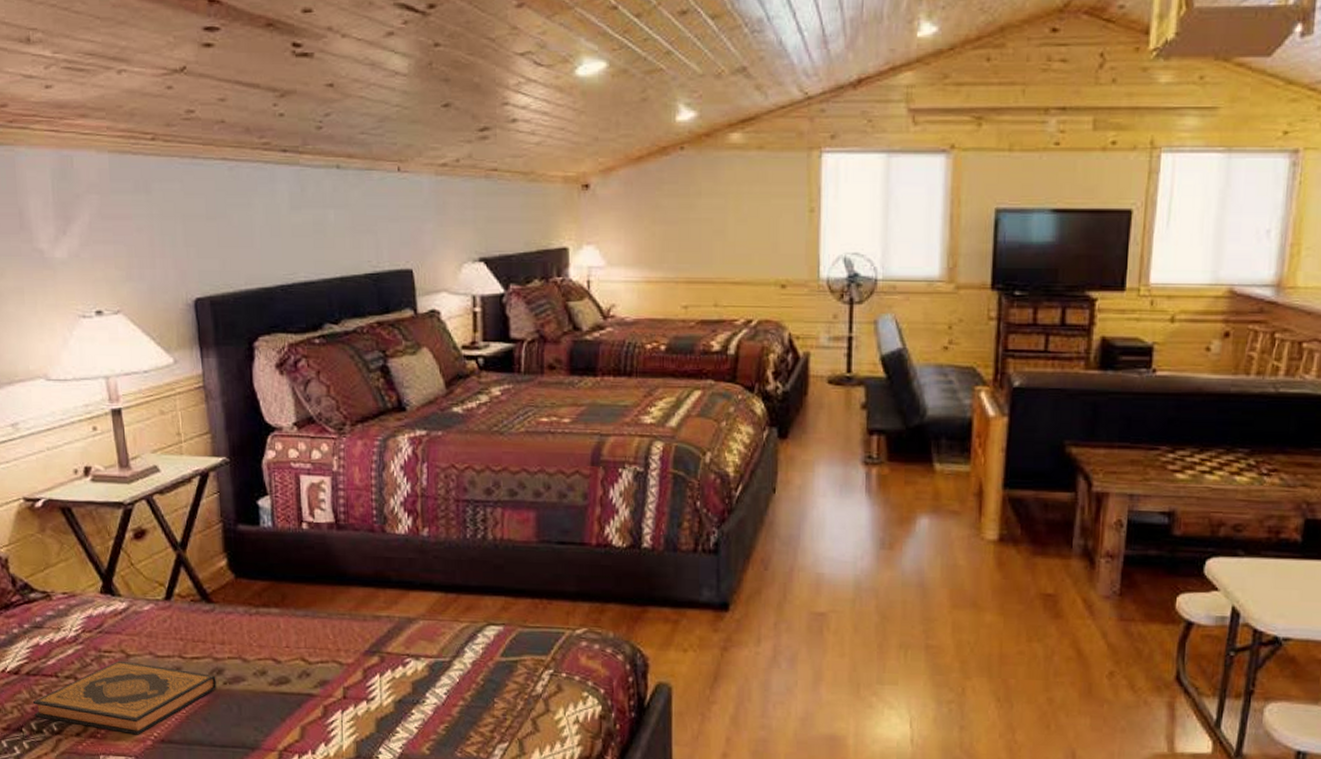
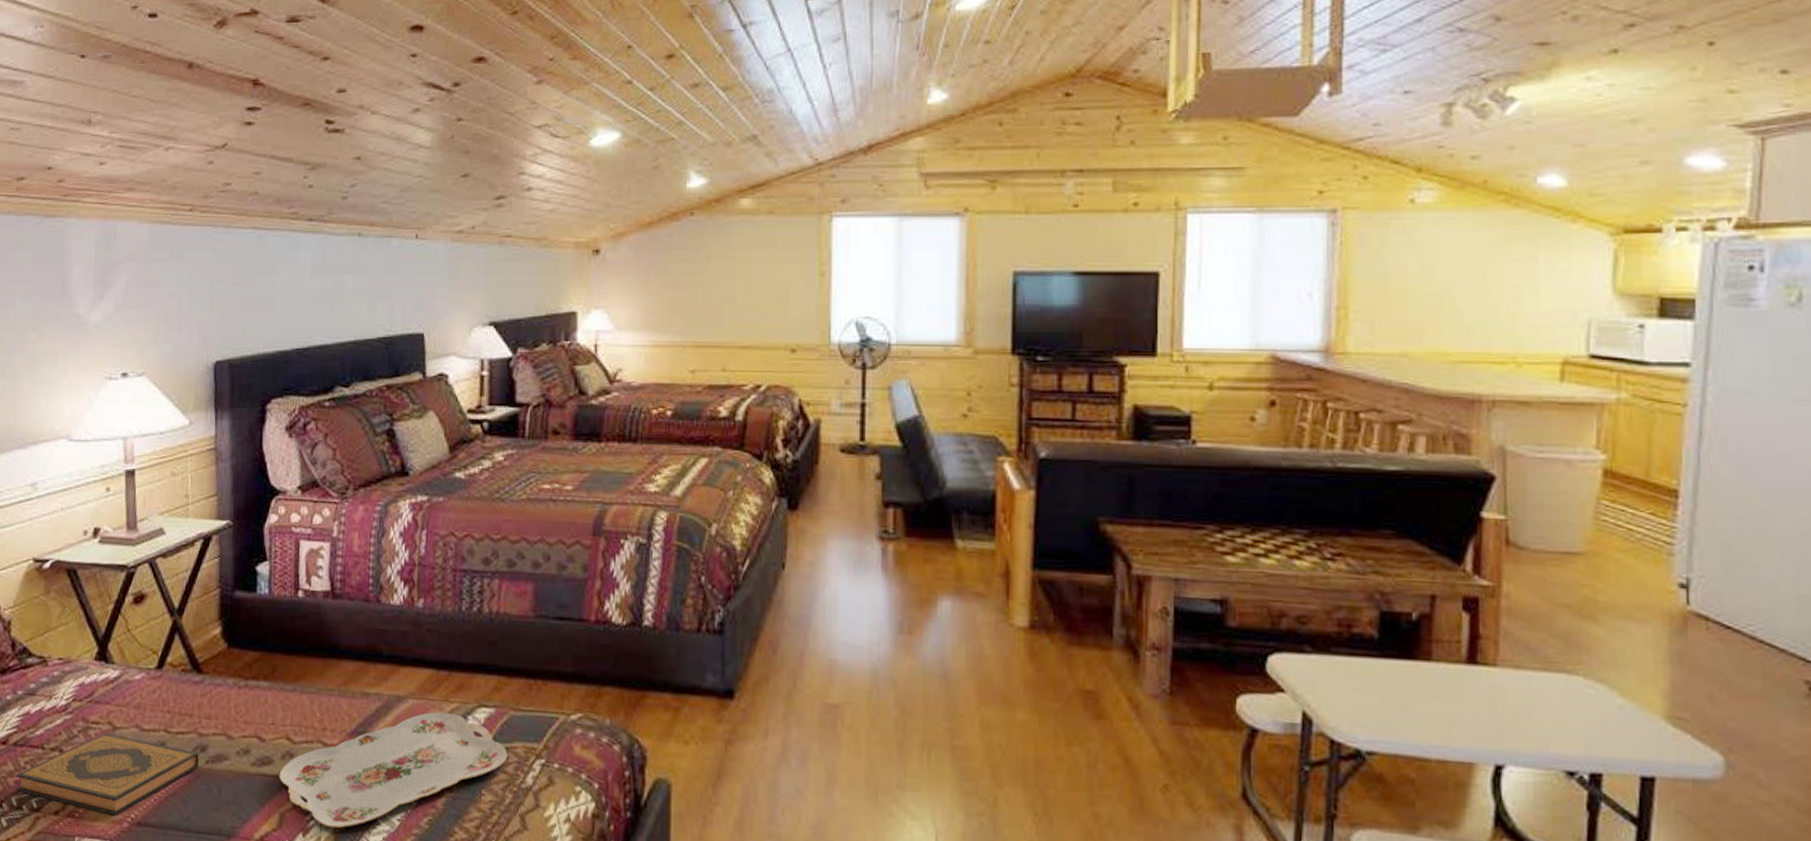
serving tray: none [297,631,518,738] -> present [279,712,508,828]

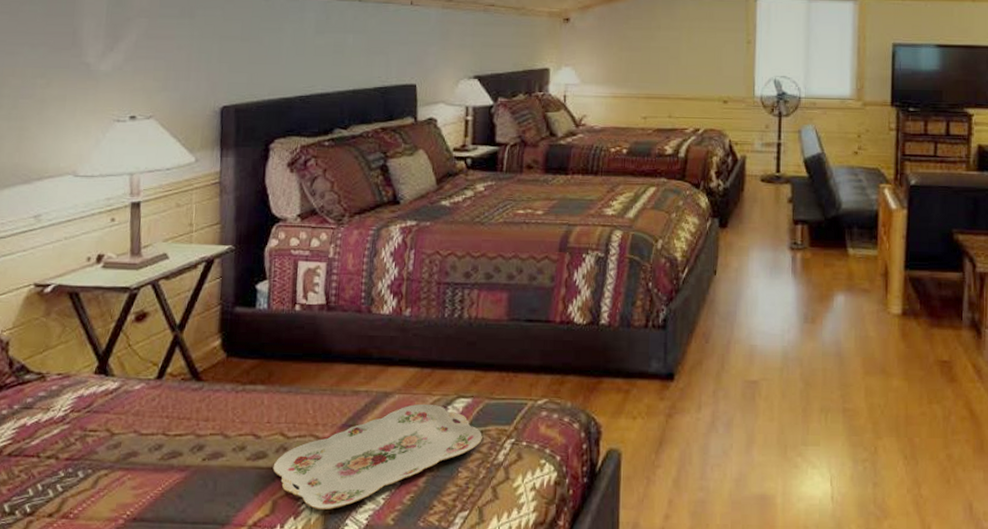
hardback book: present [16,733,199,816] -> none [9,439,196,514]

